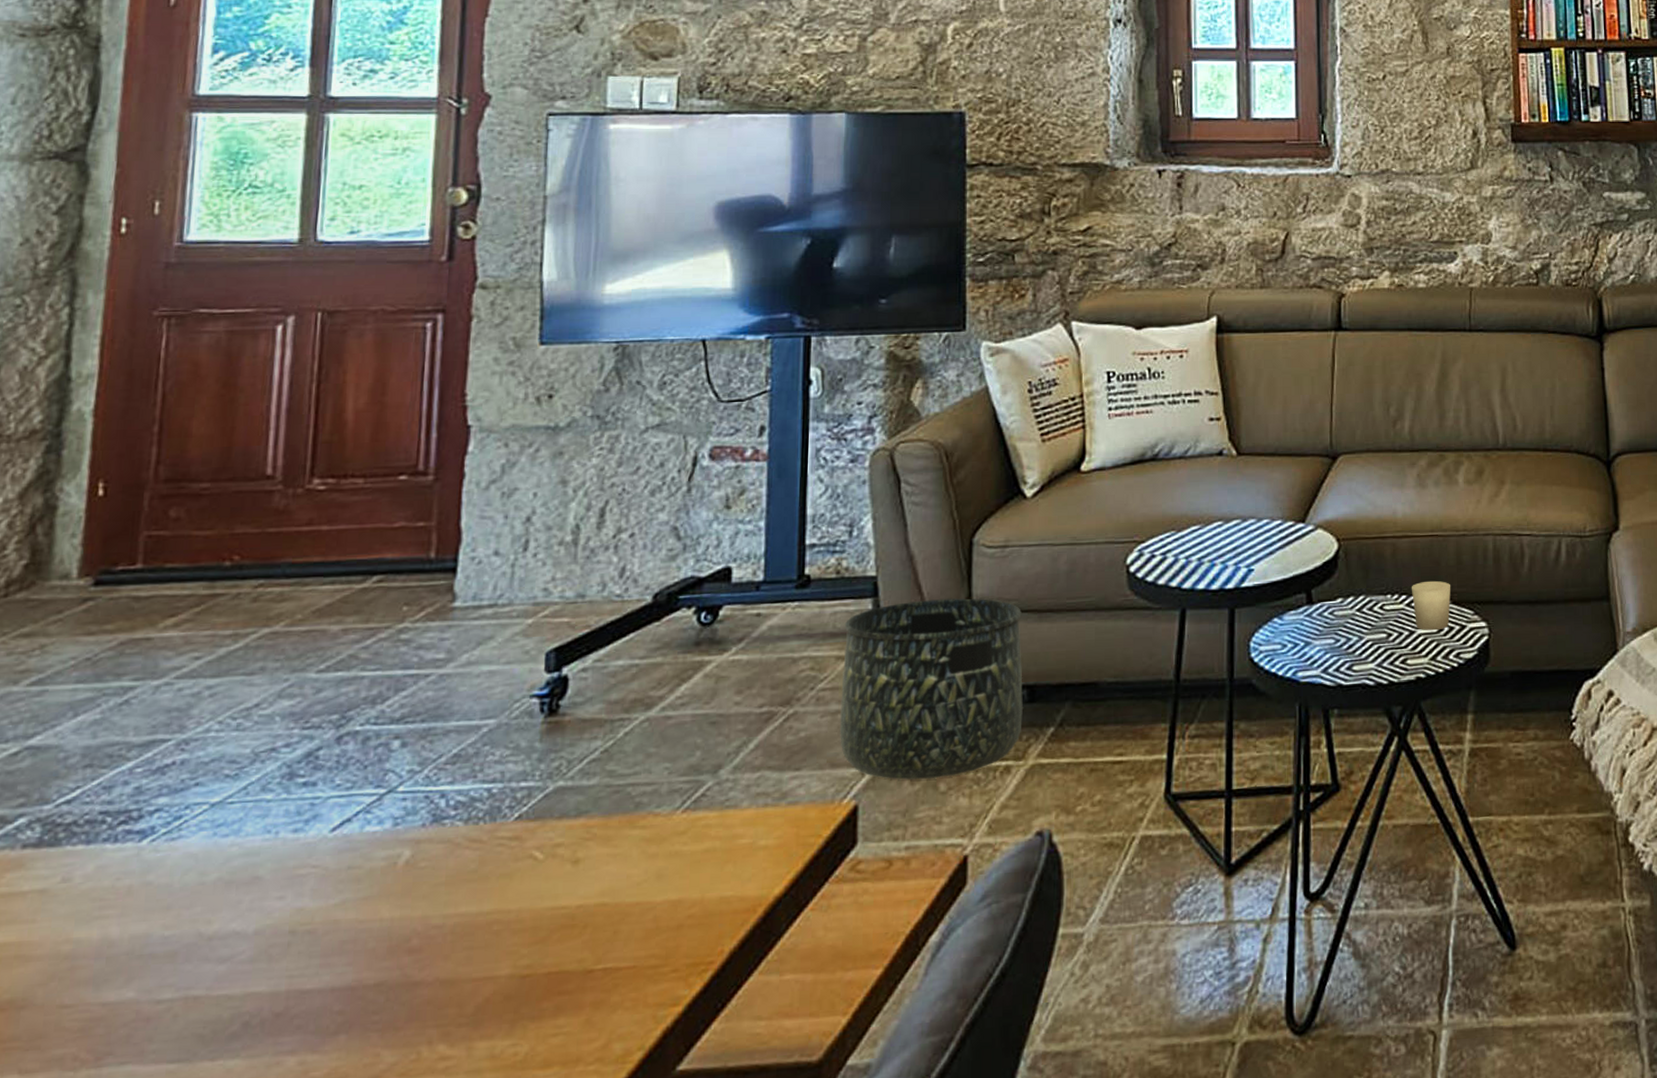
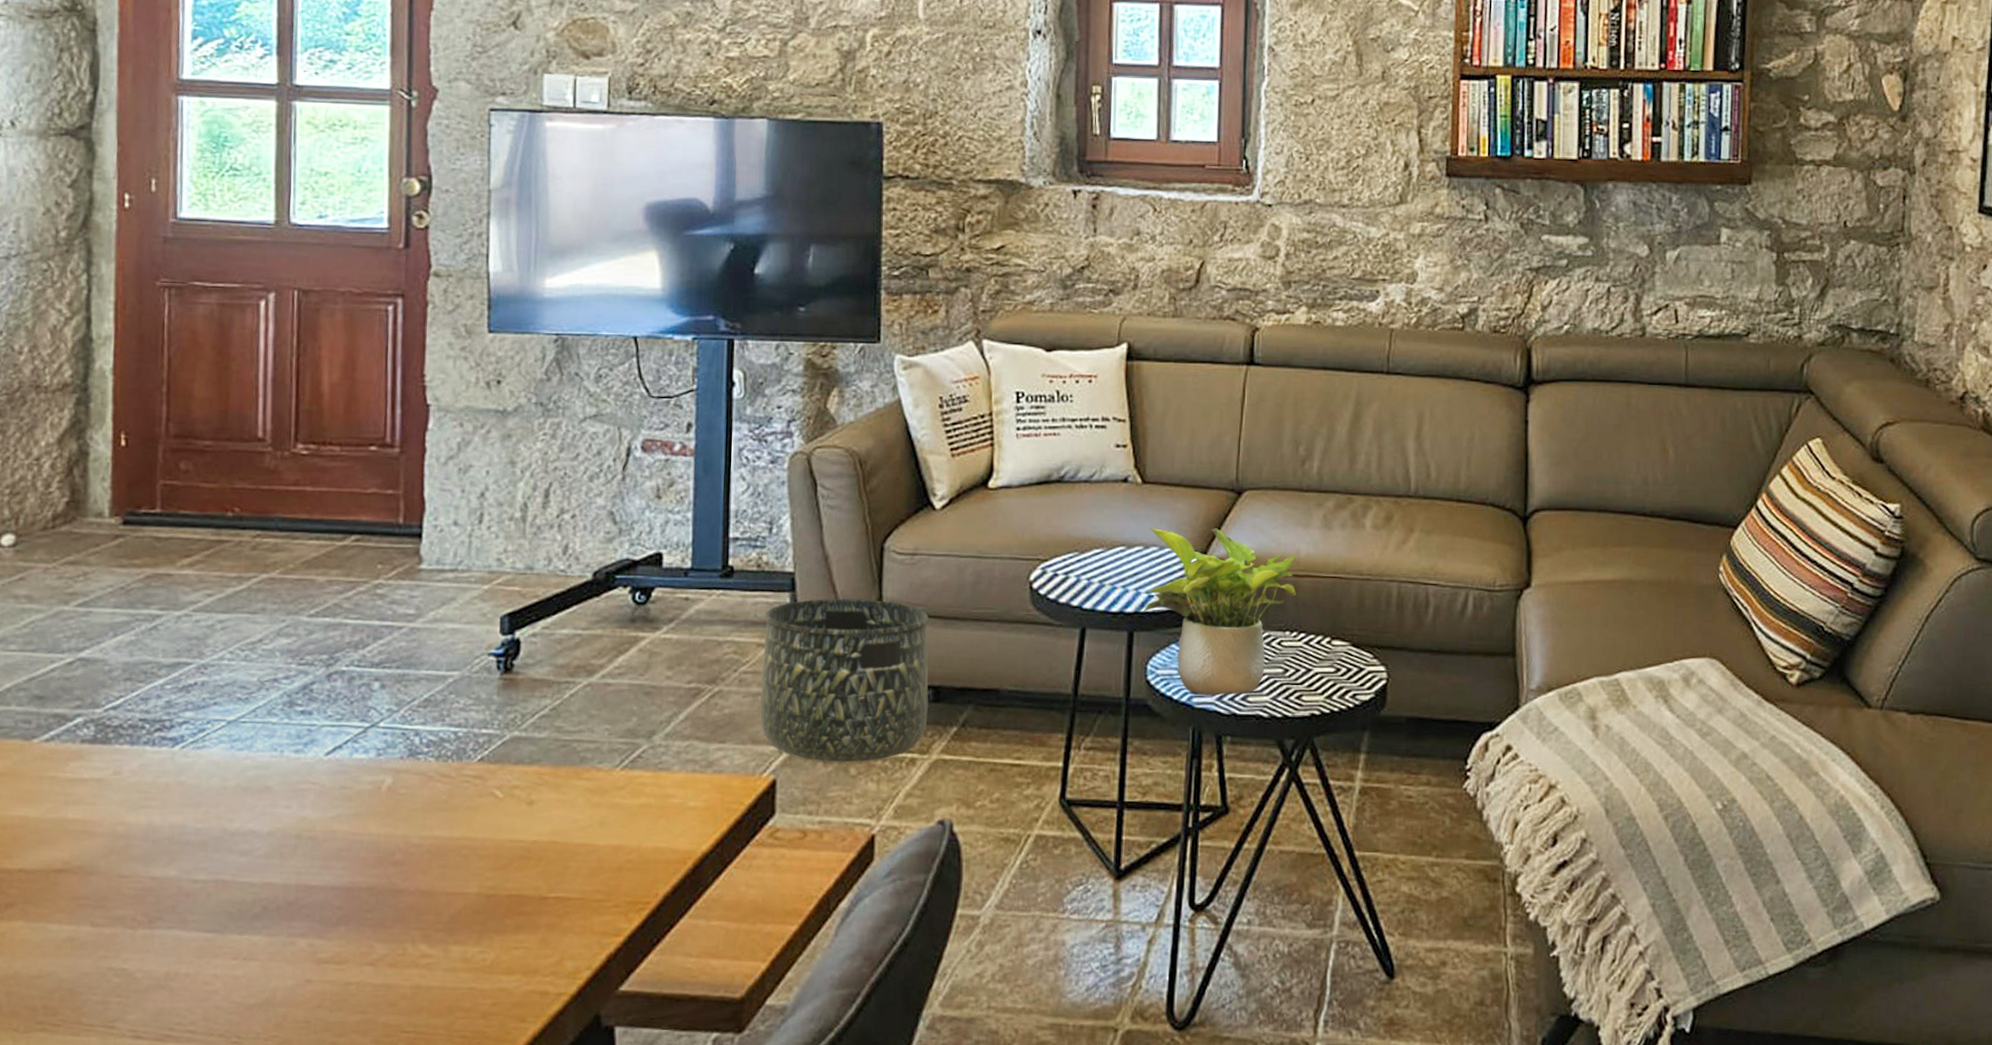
potted plant: none [1243,495,1395,669] -> present [1142,528,1297,696]
candle: present [1411,580,1451,631] -> none [1310,621,1352,671]

